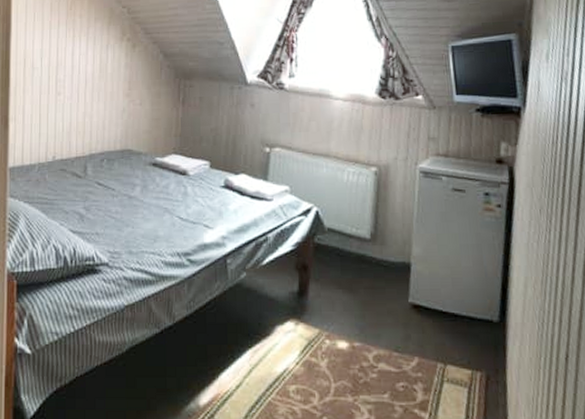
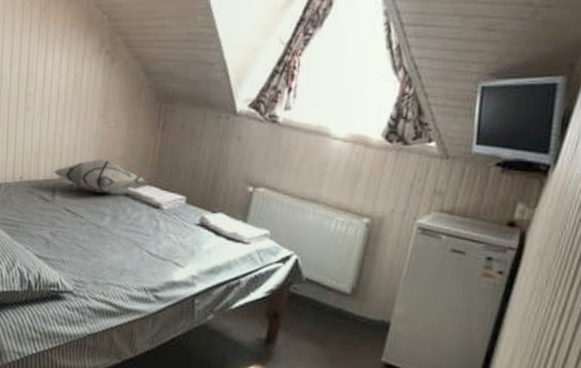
decorative pillow: none [84,133,170,166] -> present [53,158,145,194]

